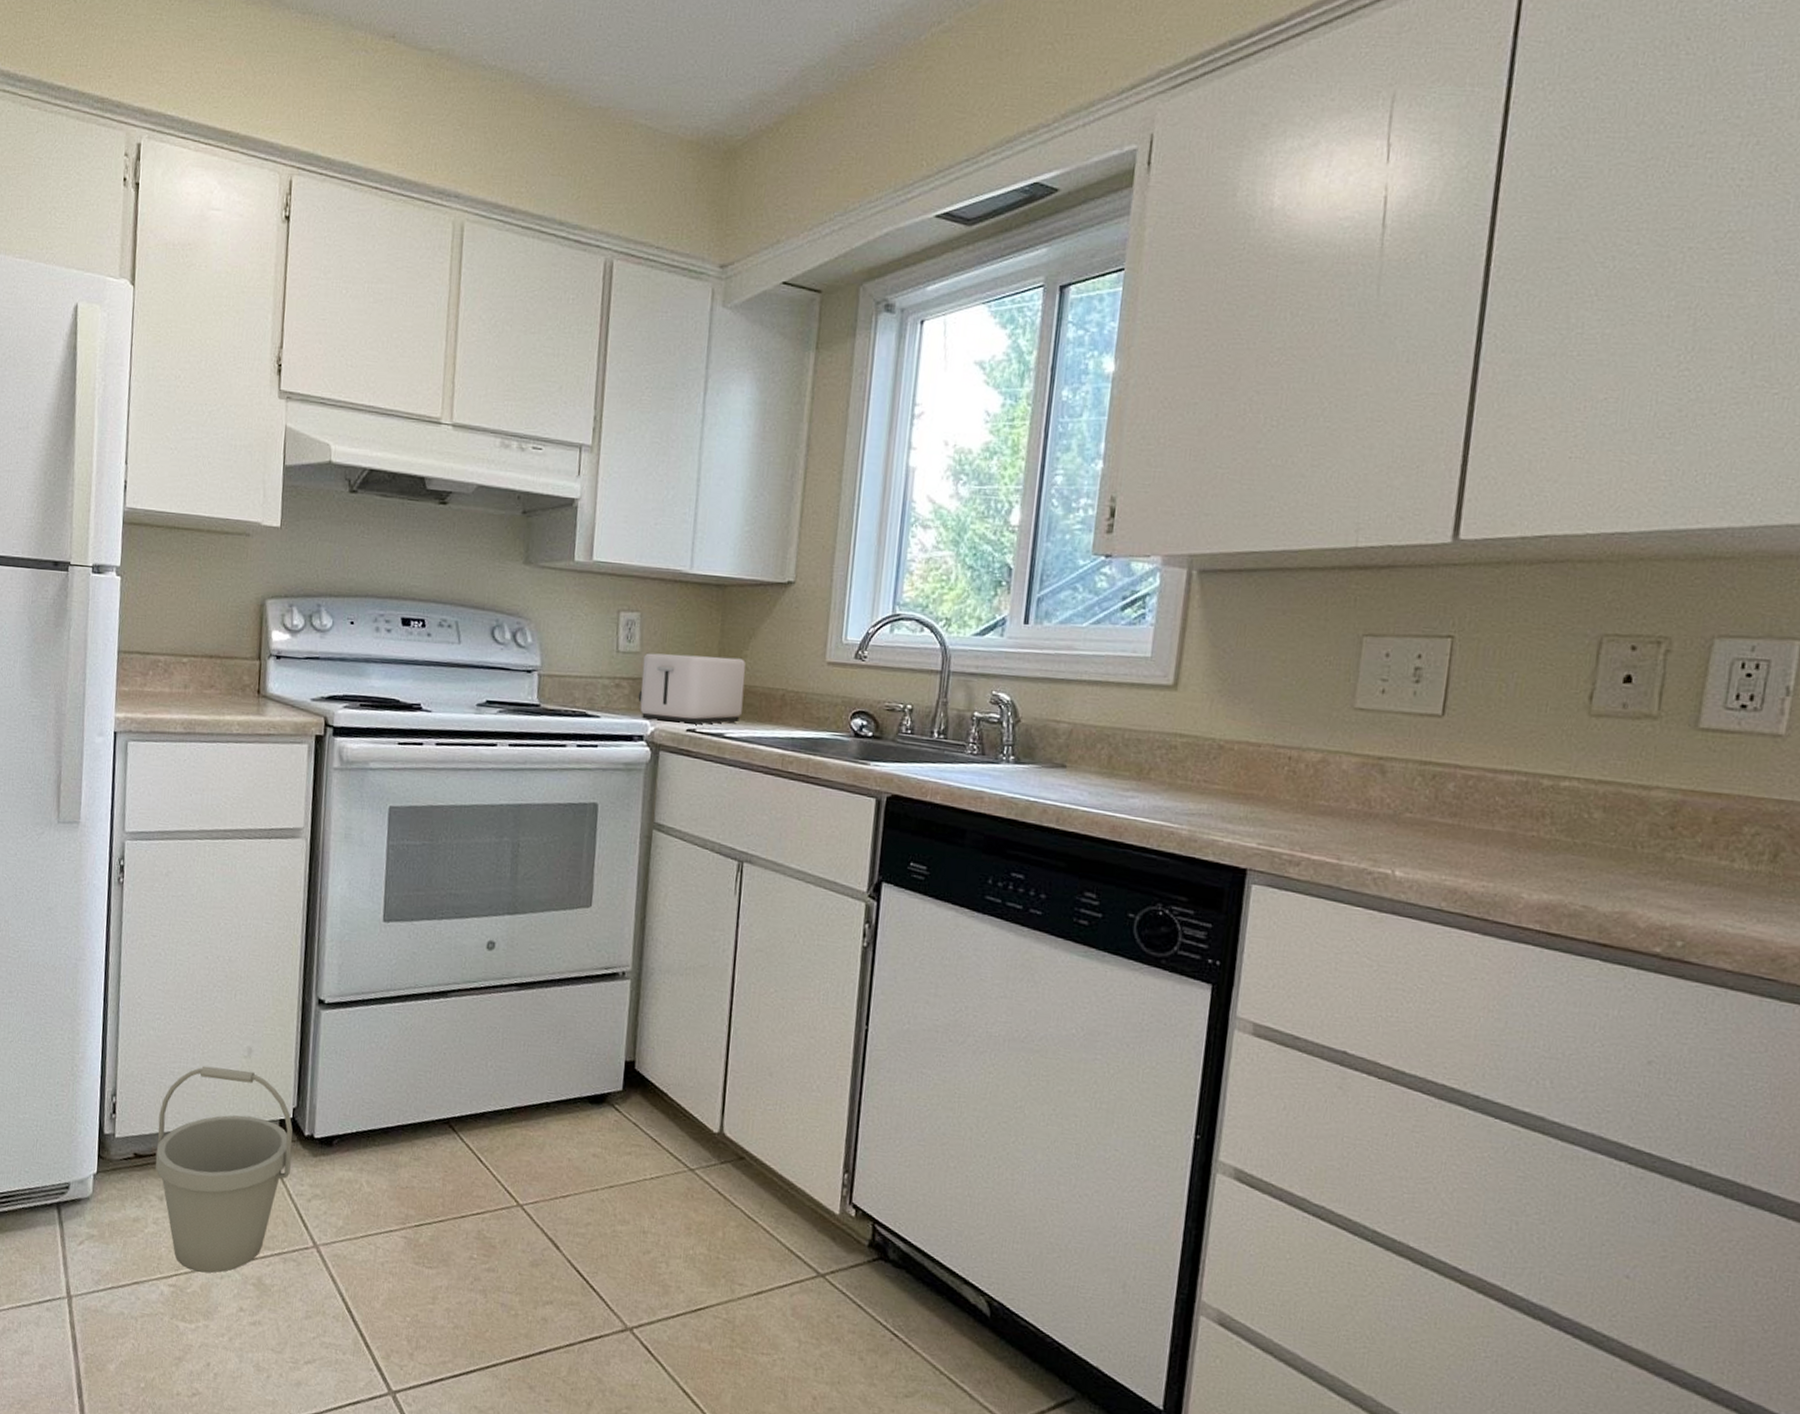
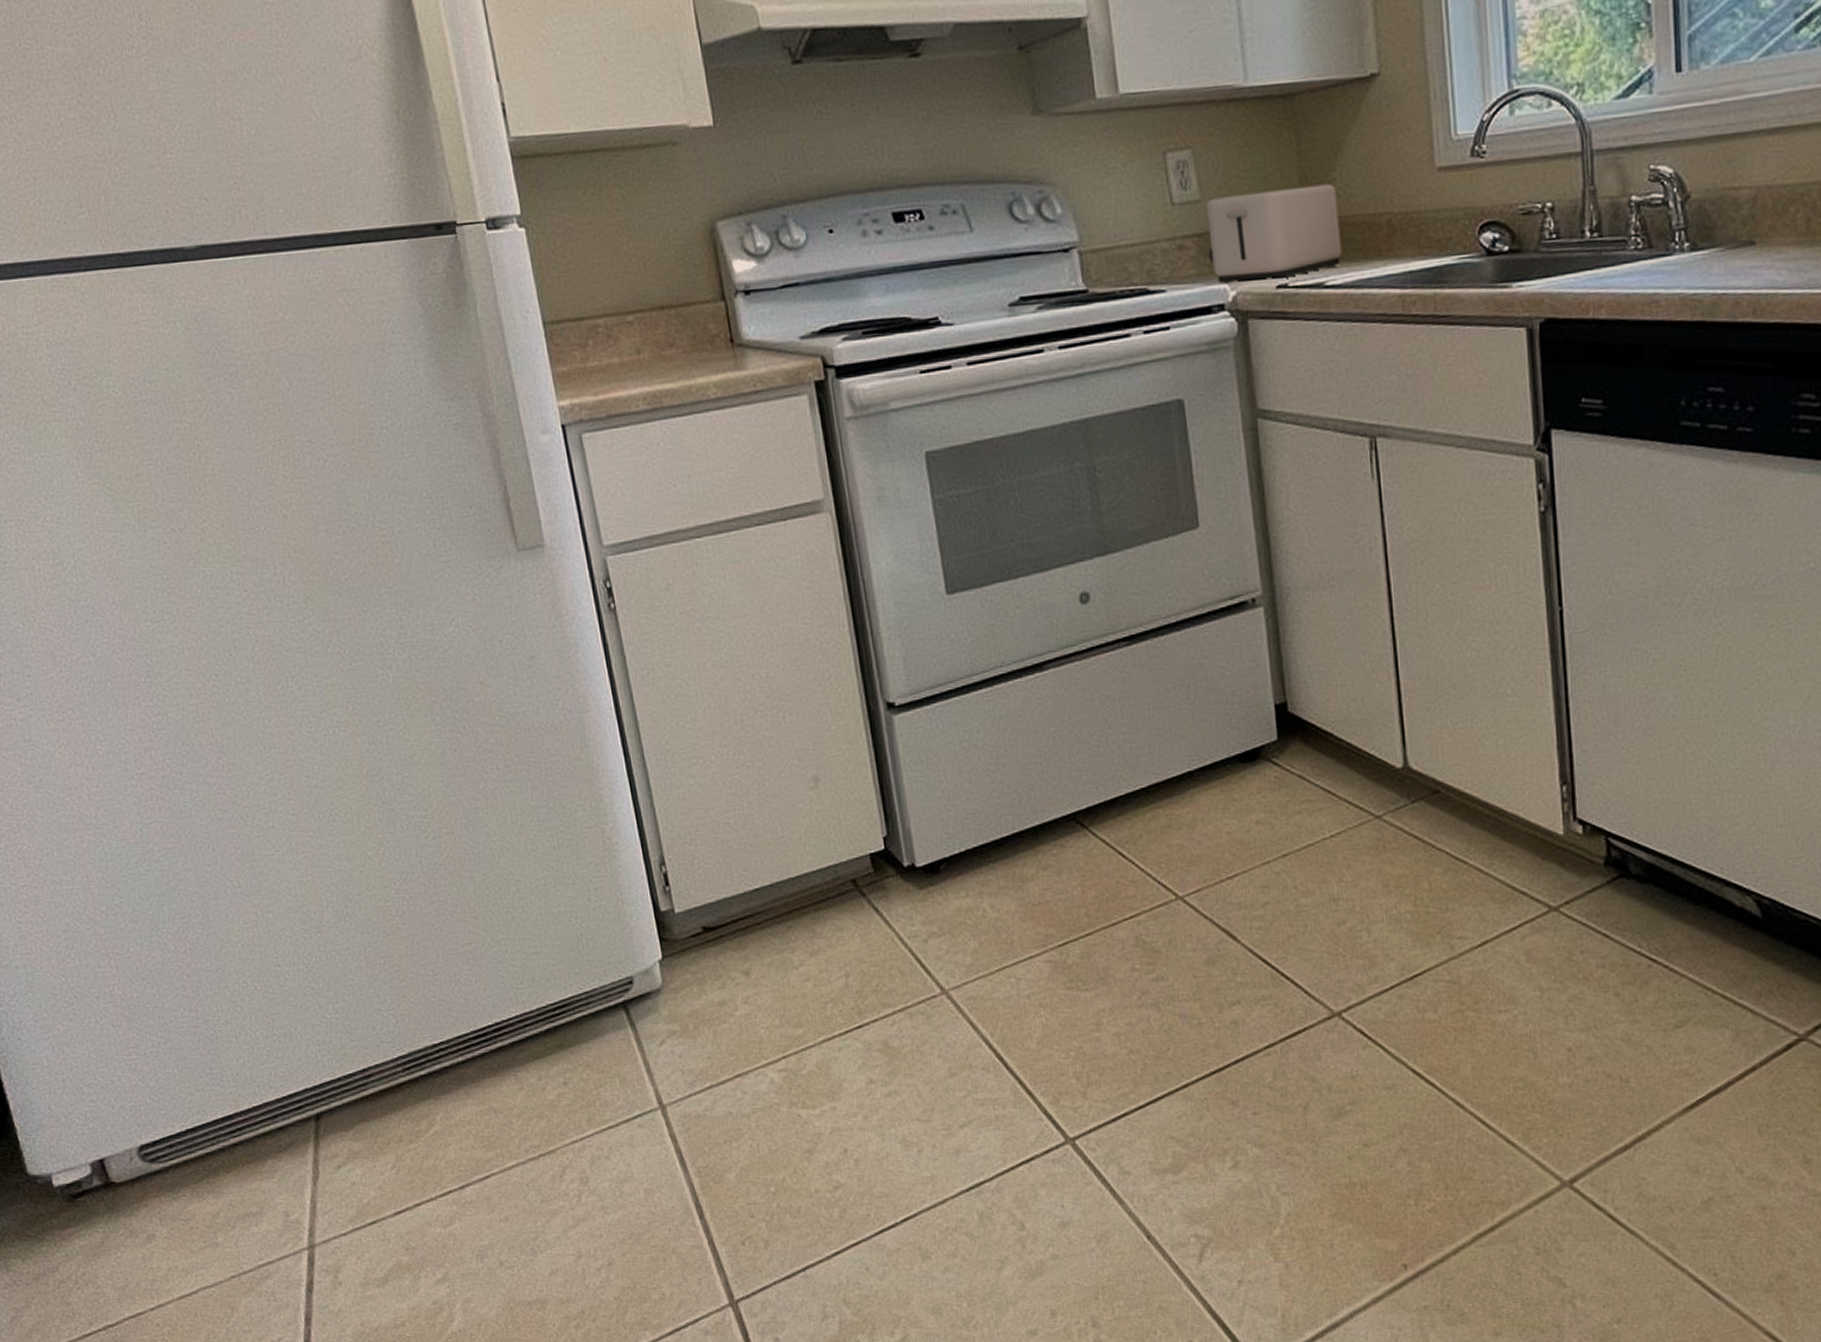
bucket: present [155,1065,293,1273] -> none [721,804,896,1049]

